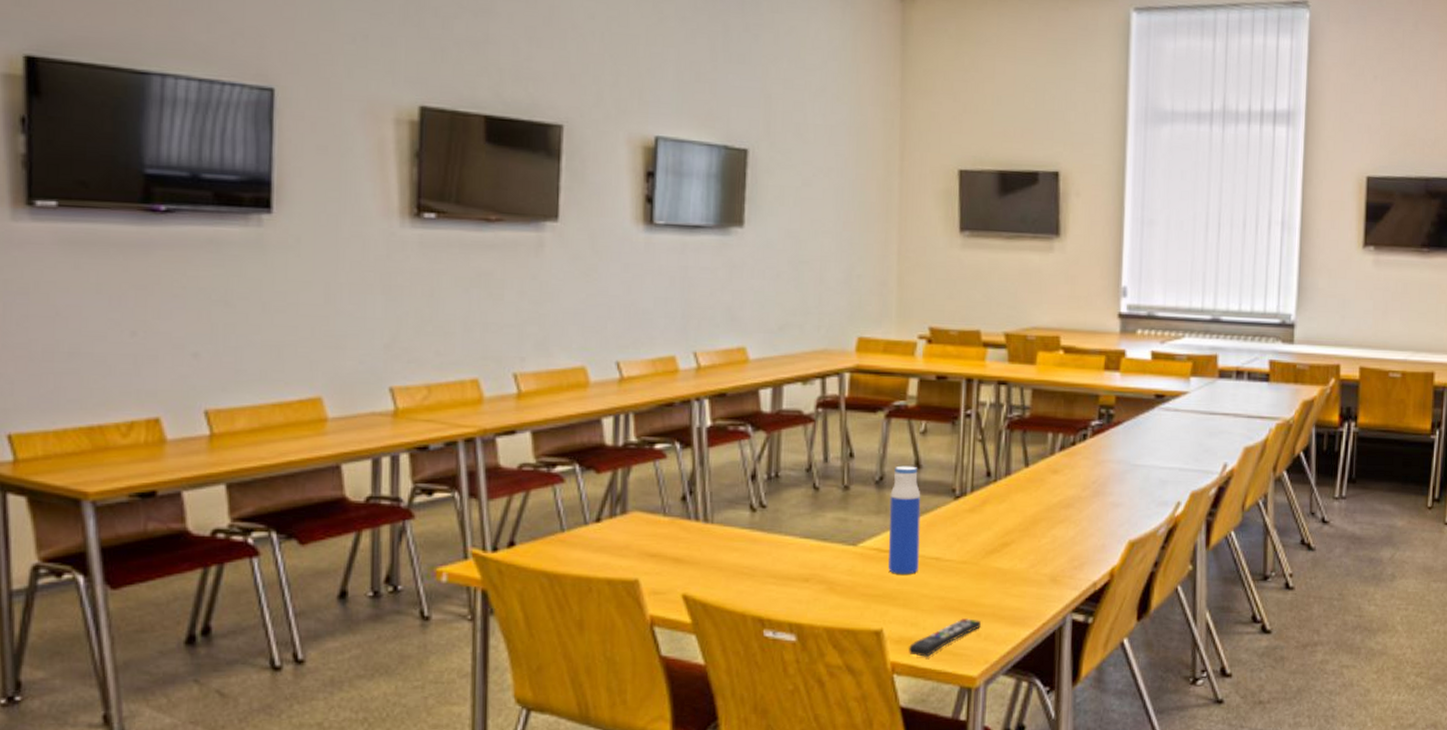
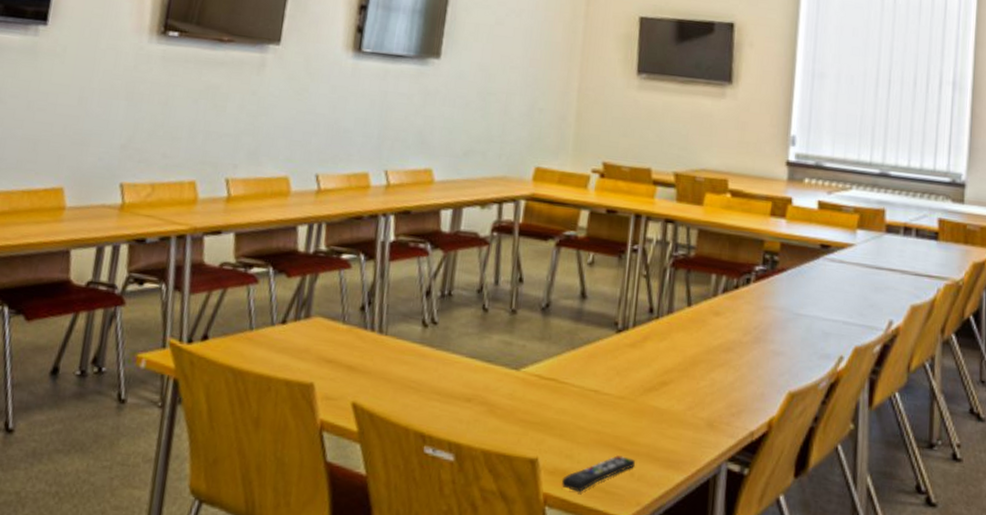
water bottle: present [888,465,921,574] -> none [548,294,585,405]

